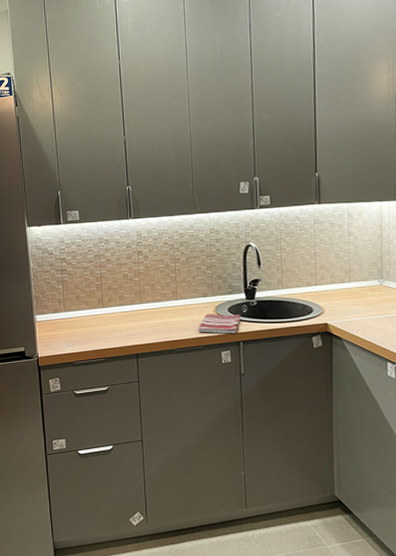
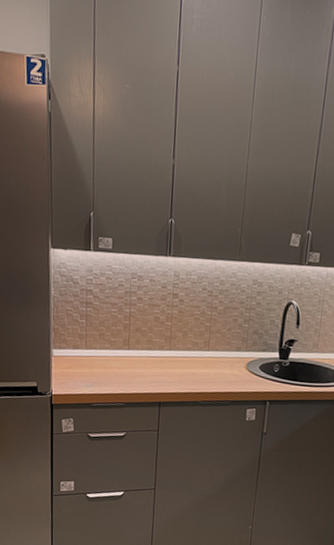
dish towel: present [198,314,241,334] -> none [226,369,272,392]

